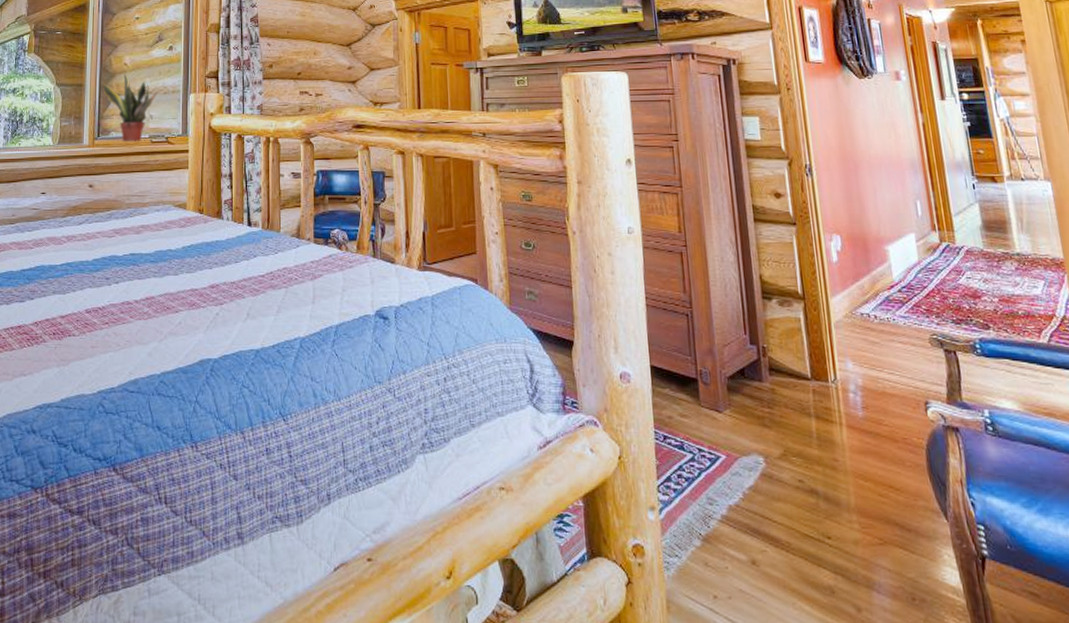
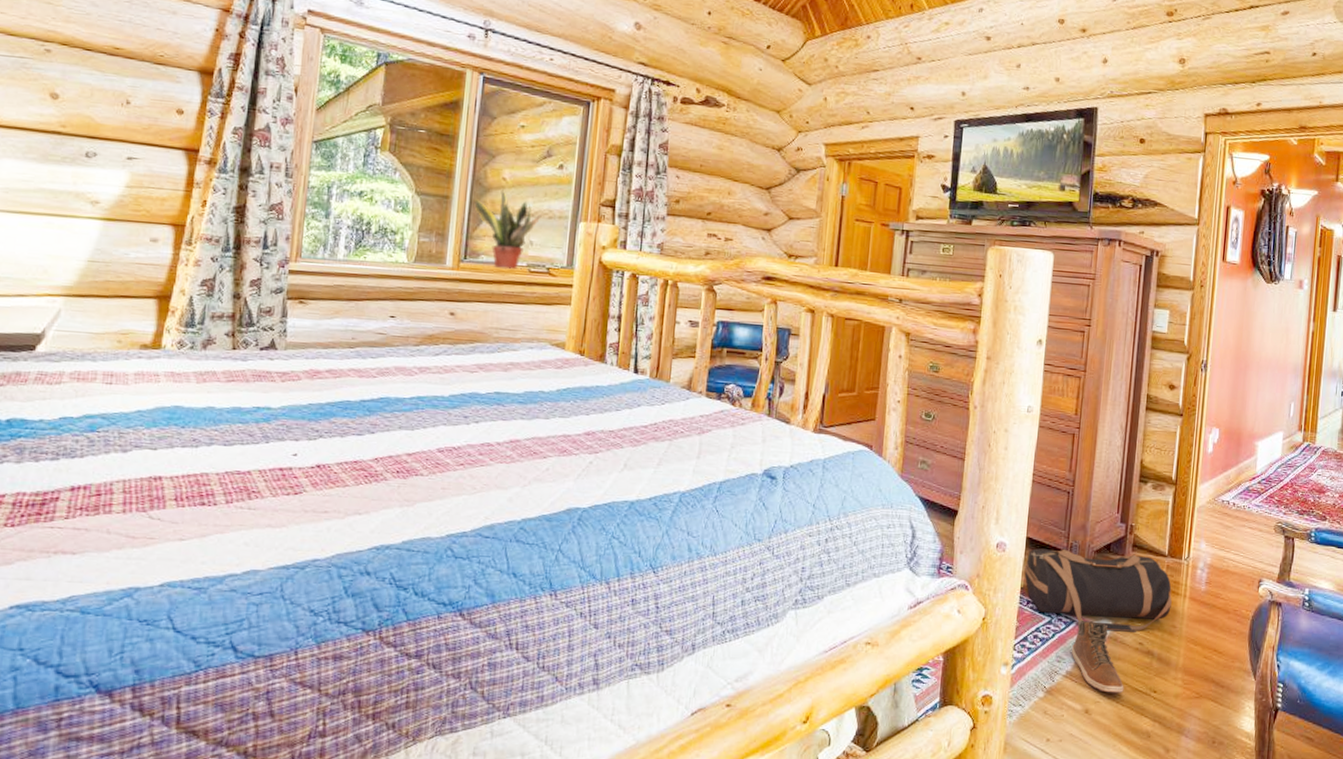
duffel bag: none [654,376,828,468] -> present [1024,548,1172,632]
boot: none [723,456,792,540] -> present [1072,621,1124,694]

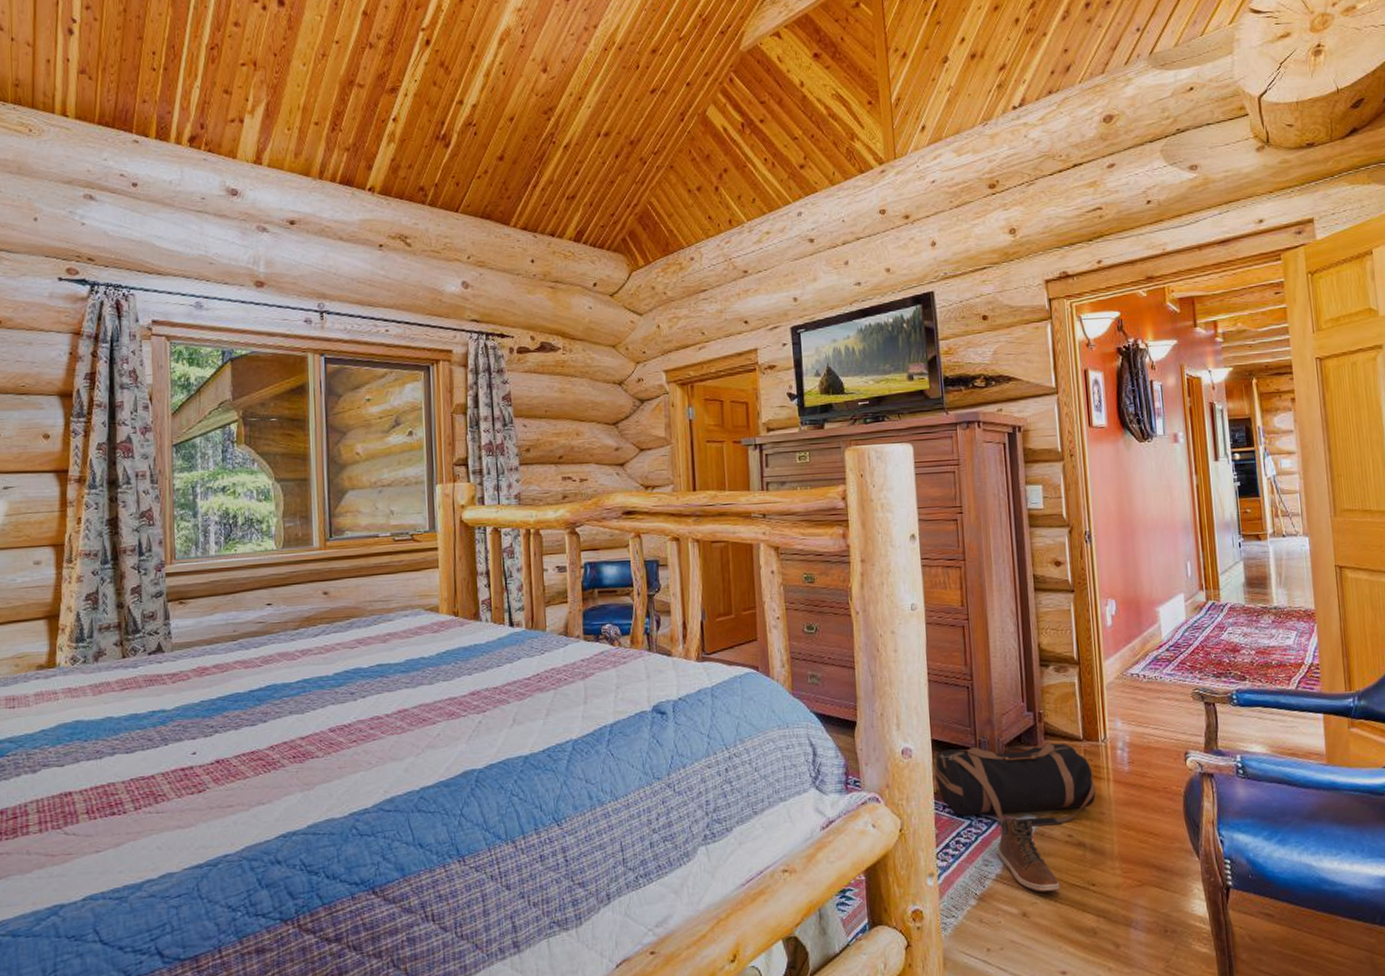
potted plant: present [474,189,543,270] -> none [332,464,400,543]

